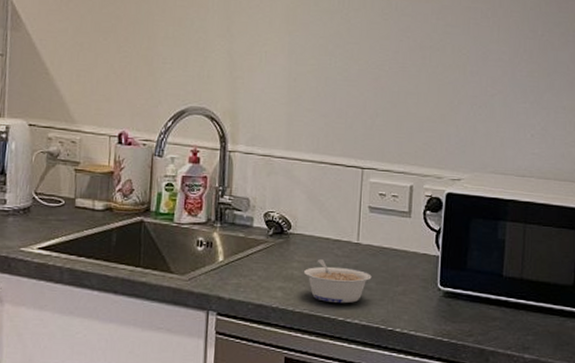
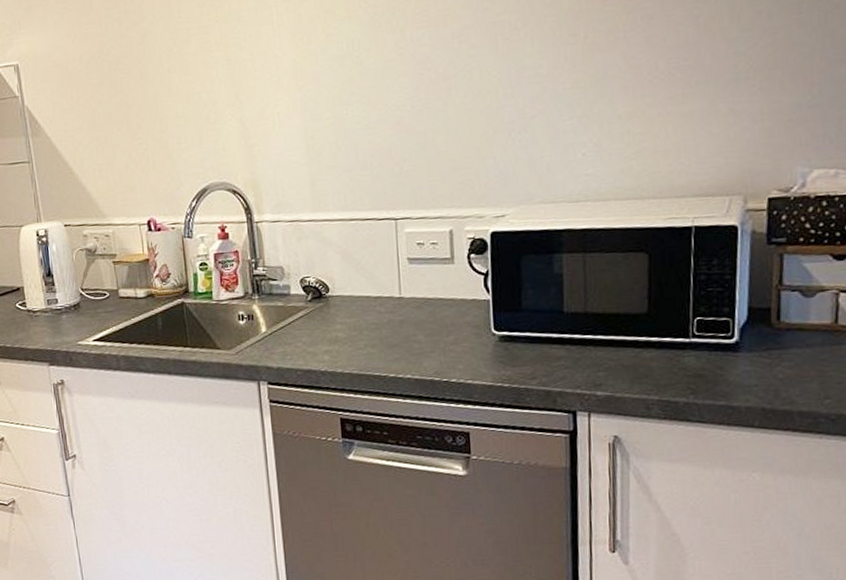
legume: present [303,259,372,304] -> none [347,318,419,361]

